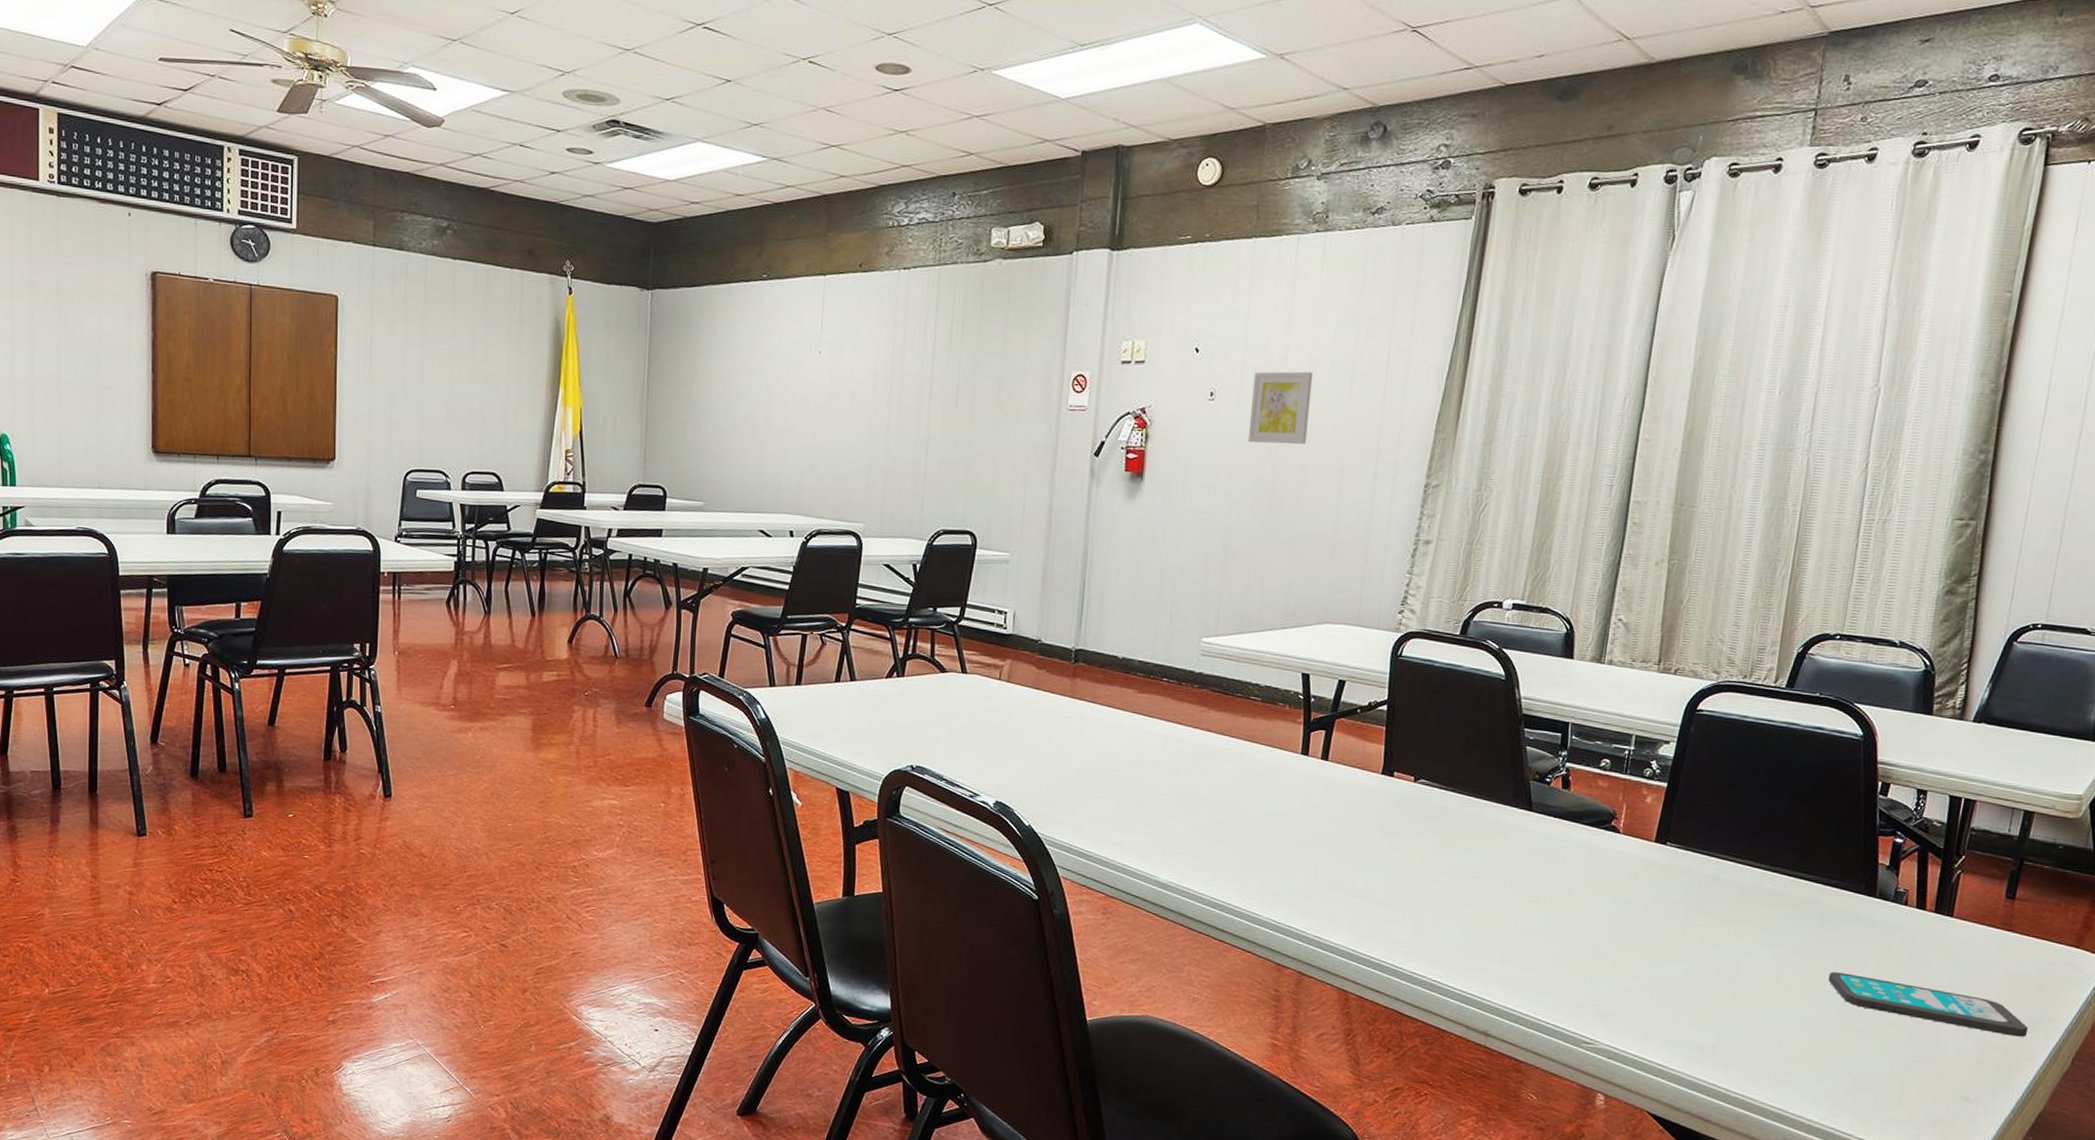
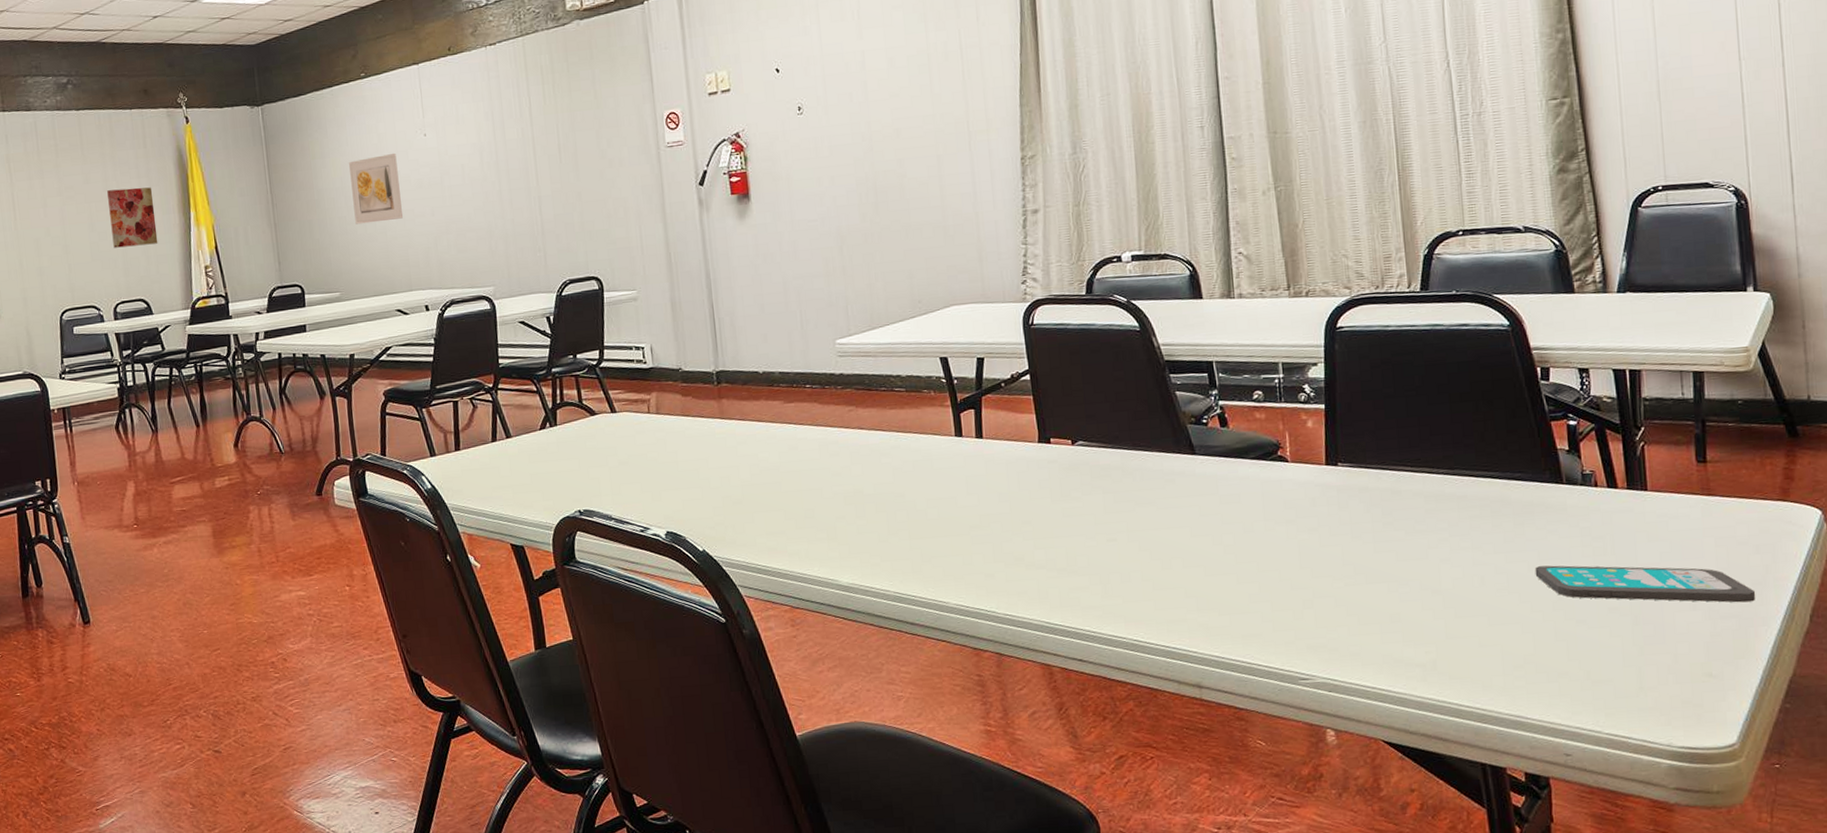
wall art: none [472,351,522,417] -> present [107,187,158,248]
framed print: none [731,365,786,436] -> present [349,152,403,225]
wall art: present [1248,371,1314,445] -> none [836,71,898,148]

